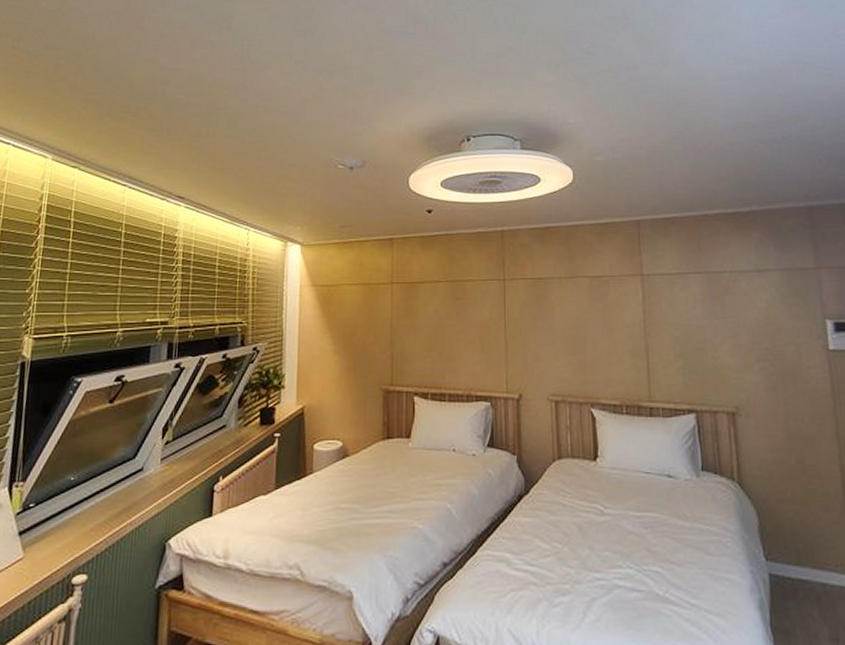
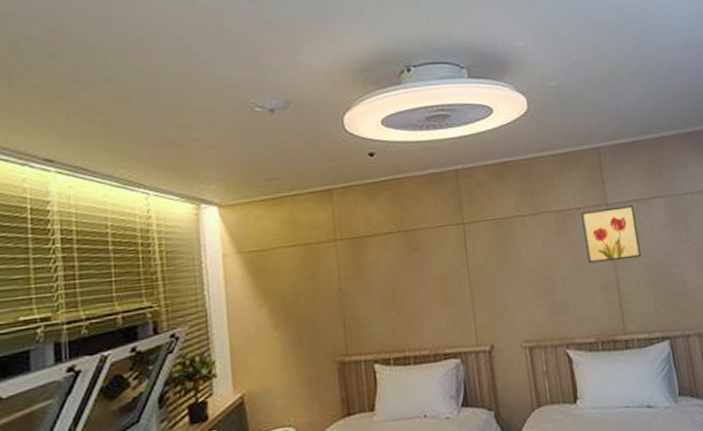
wall art: none [615,278,673,330] -> present [580,205,641,264]

